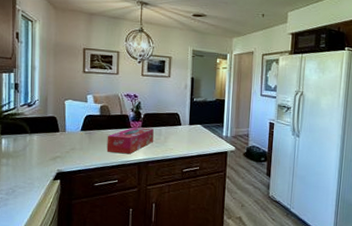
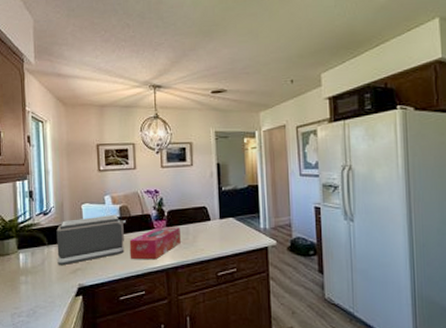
toaster: none [39,112,105,152] -> present [56,214,126,265]

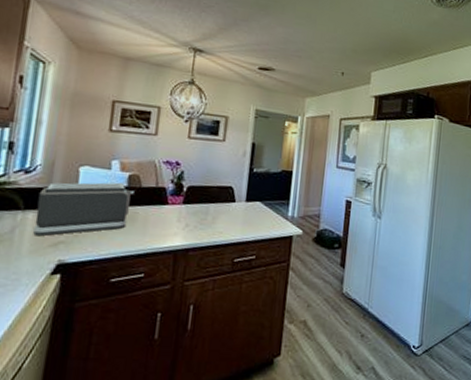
tissue box: present [129,227,181,260] -> none [132,203,199,239]

